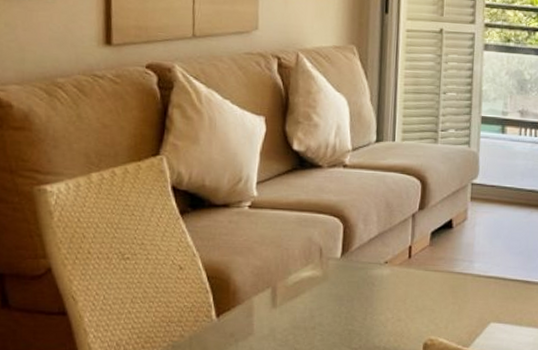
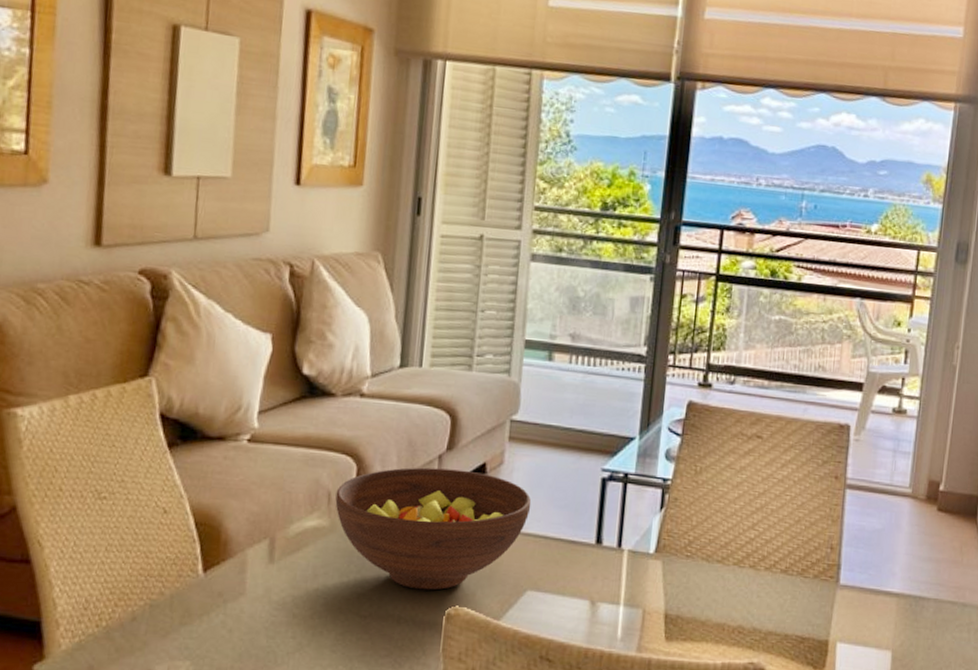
fruit bowl: none [326,225,492,325] -> present [335,467,532,590]

